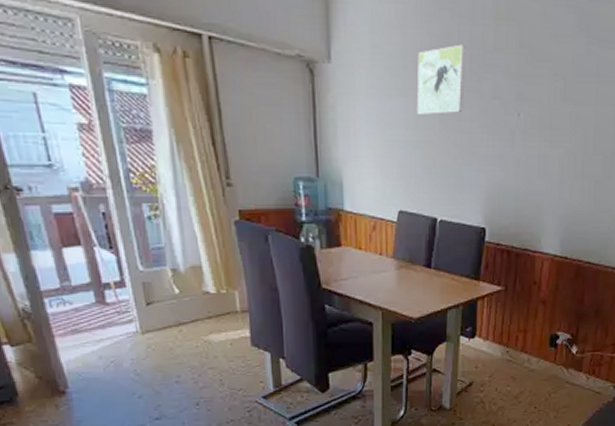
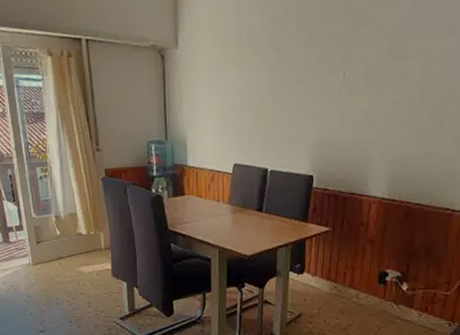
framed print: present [416,44,466,116] -> none [250,19,294,83]

